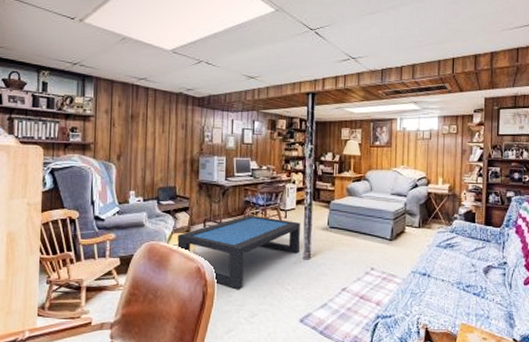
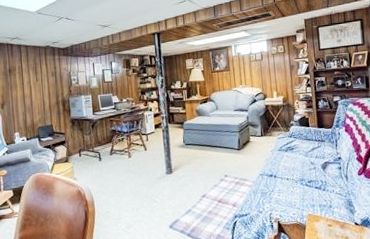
coffee table: present [177,215,300,290] -> none [58,141,162,206]

